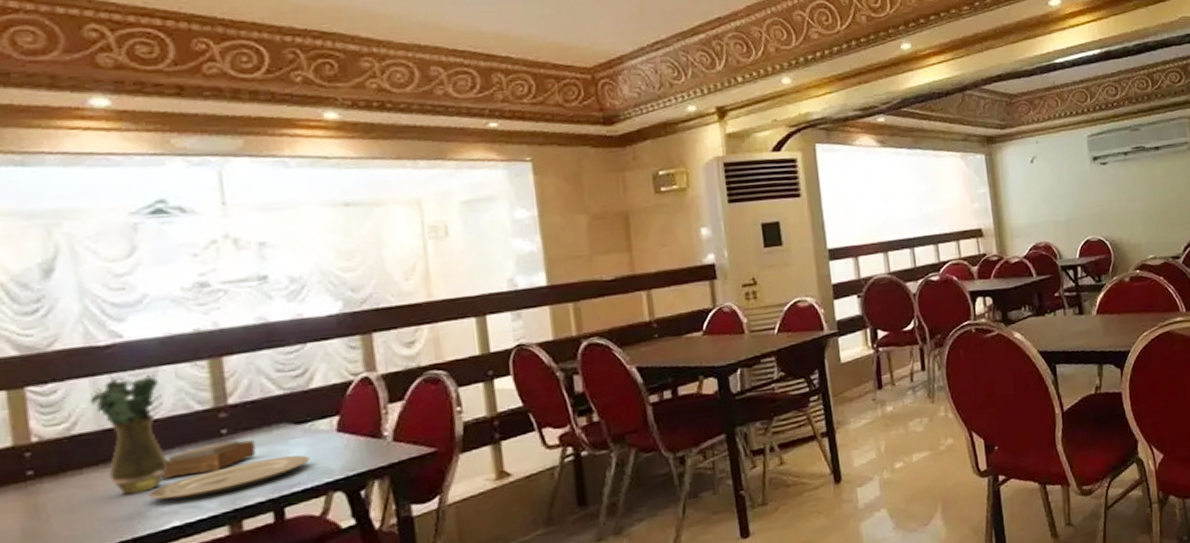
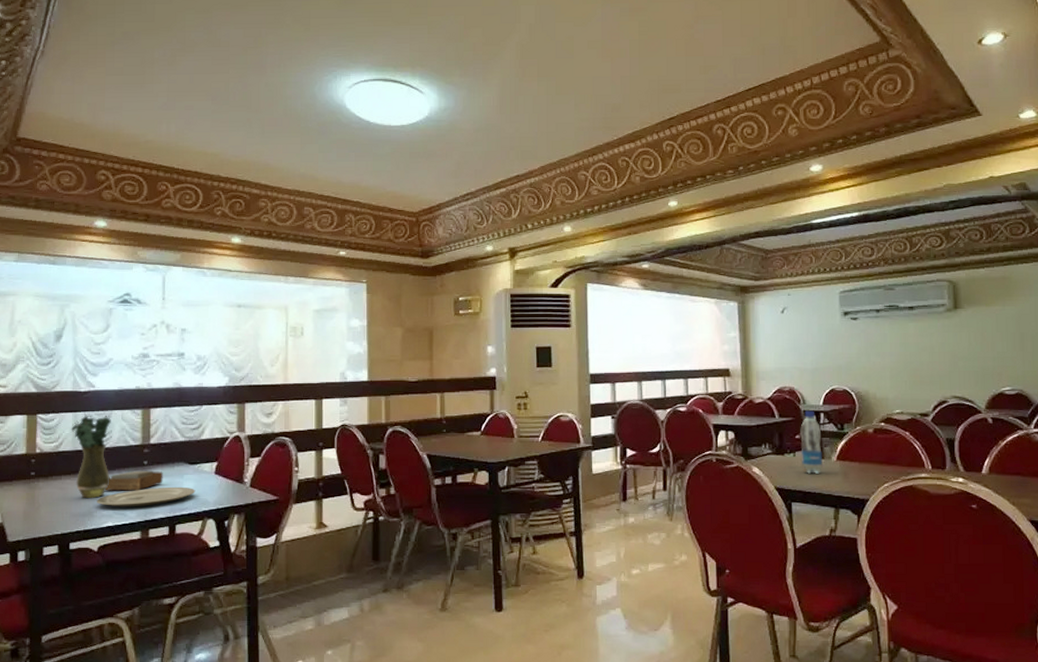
bottle: none [1058,265,1084,332] -> present [800,410,823,475]

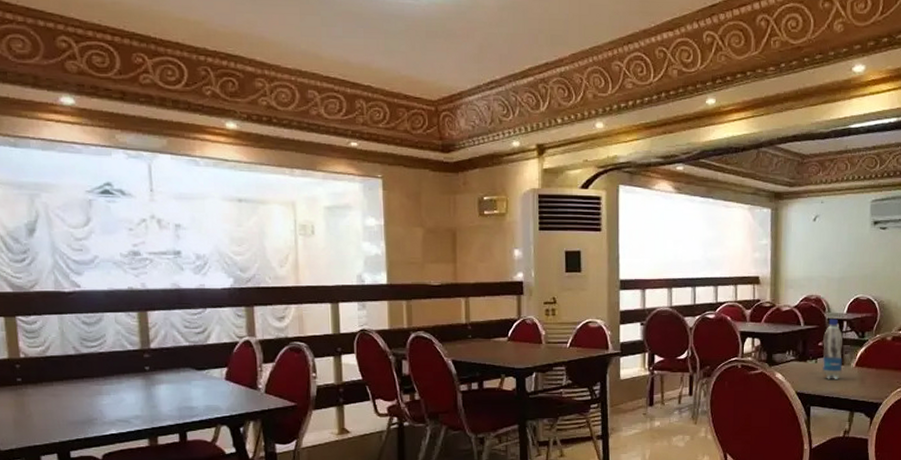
vase: present [71,412,111,499] -> none [57,315,109,406]
plate: present [96,486,196,507] -> none [95,393,206,414]
napkin holder: present [105,470,163,491] -> none [104,376,169,398]

